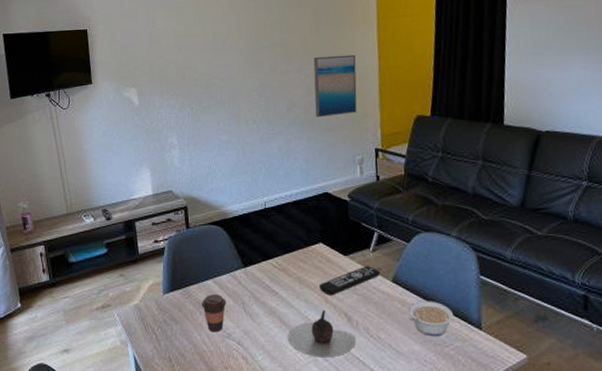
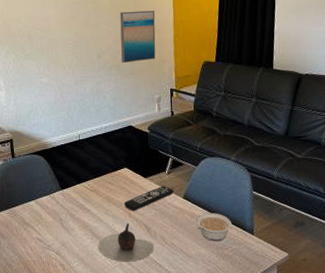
coffee cup: present [202,295,227,332] -> none [26,213,47,245]

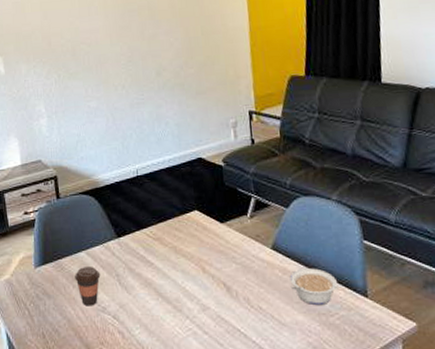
coffee cup: none [26,213,47,245] -> present [75,267,101,306]
teapot: present [98,223,154,262] -> none [165,281,236,330]
wall art: present [120,10,156,64] -> none [182,15,229,81]
remote control: present [124,186,174,211] -> none [196,233,259,265]

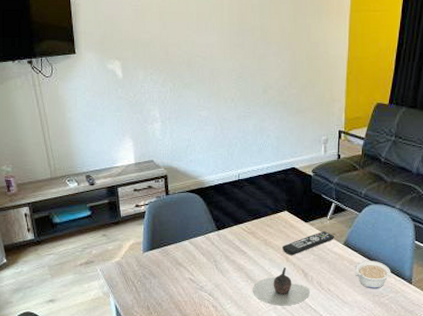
coffee cup: present [75,267,101,306] -> none [178,253,201,285]
teapot: none [165,281,236,330] -> present [253,268,310,306]
remote control: none [196,233,259,265] -> present [282,231,334,255]

